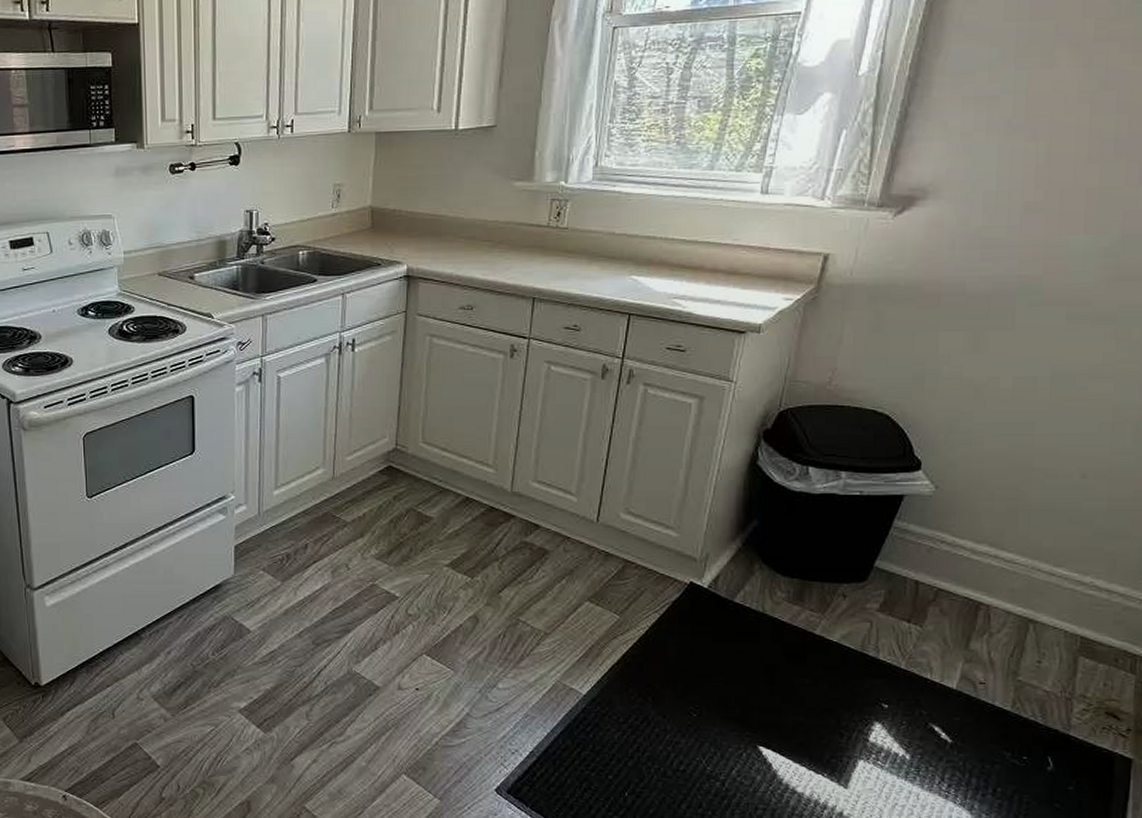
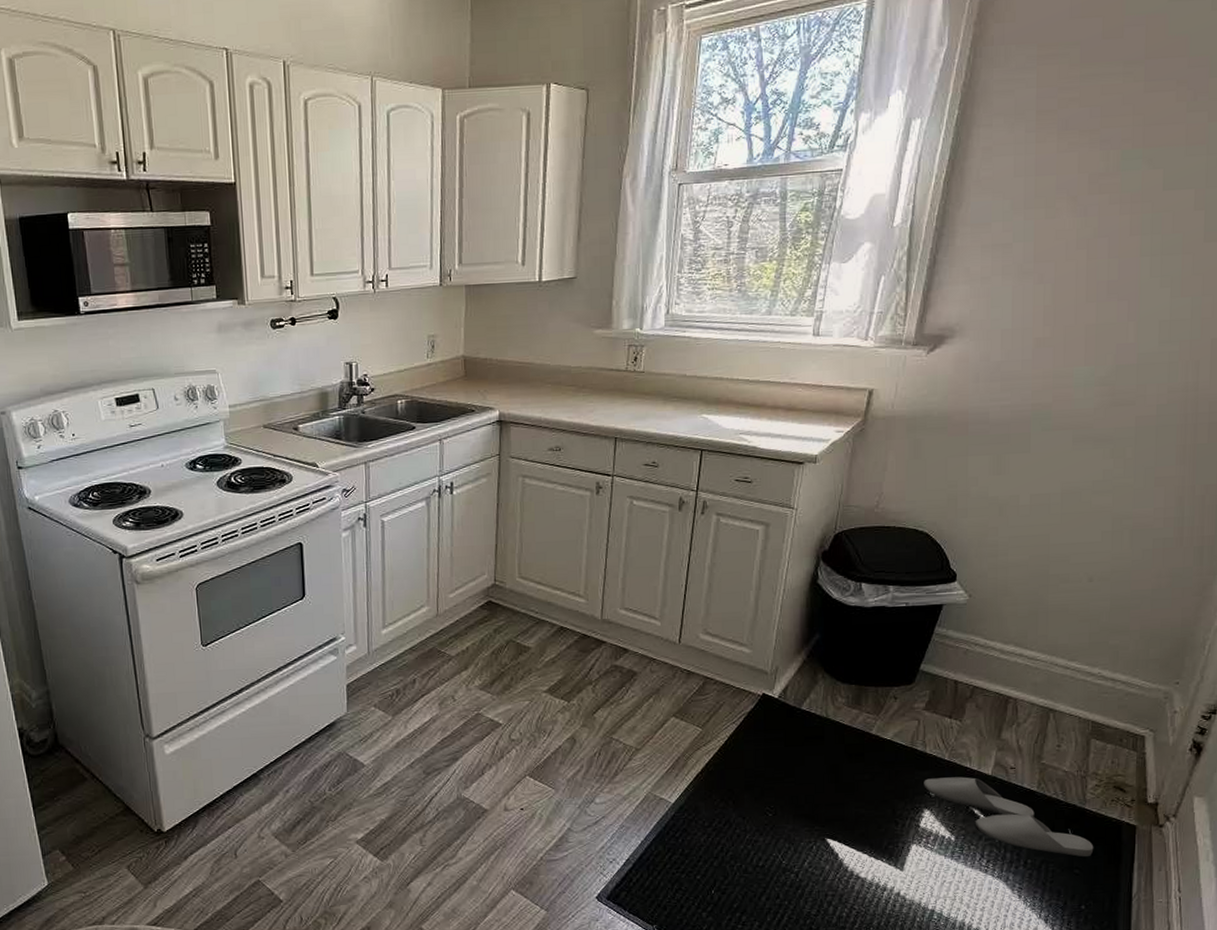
slippers: none [875,688,1079,791] -> present [924,776,1094,857]

